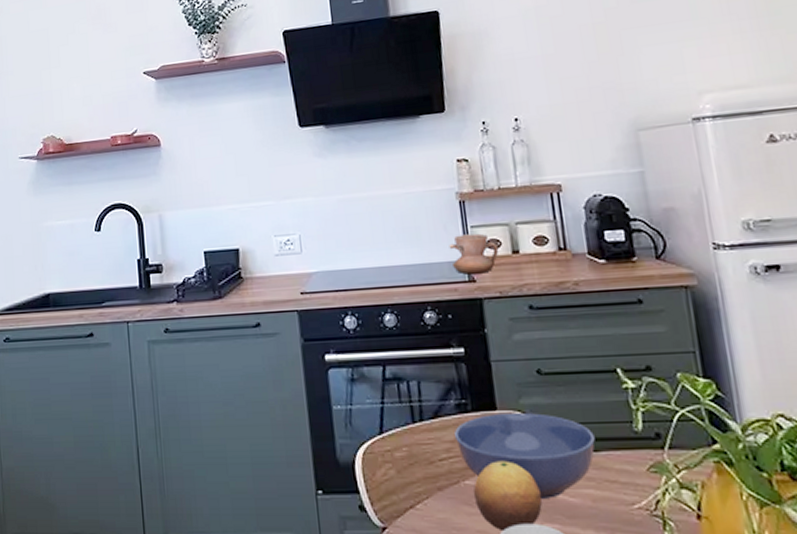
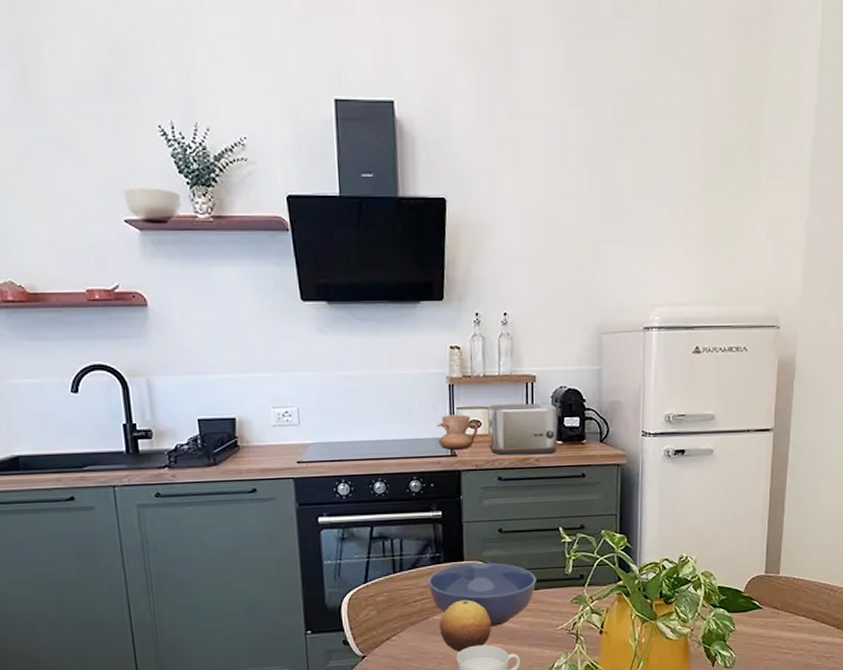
bowl: none [143,41,190,73] -> present [123,188,181,225]
toaster: none [509,215,600,280] -> present [489,403,561,456]

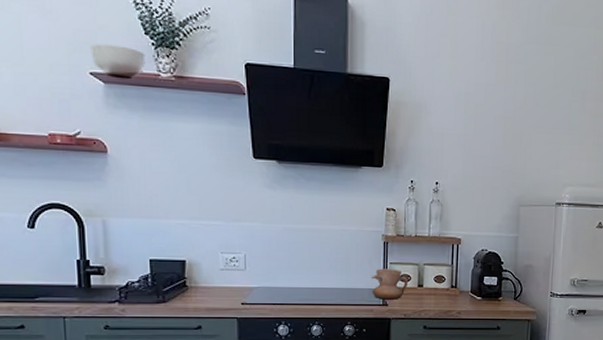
toaster: present [489,403,561,456] -> none [417,262,482,308]

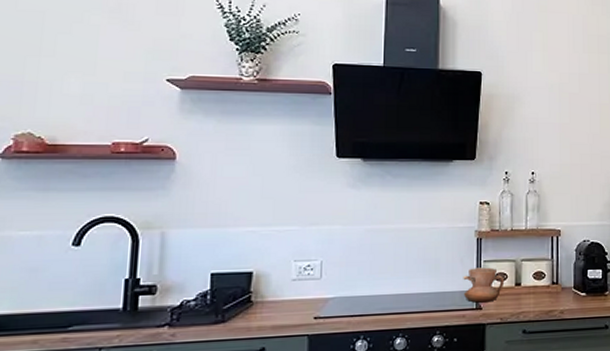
bowl: present [90,44,145,80] -> none [170,51,228,85]

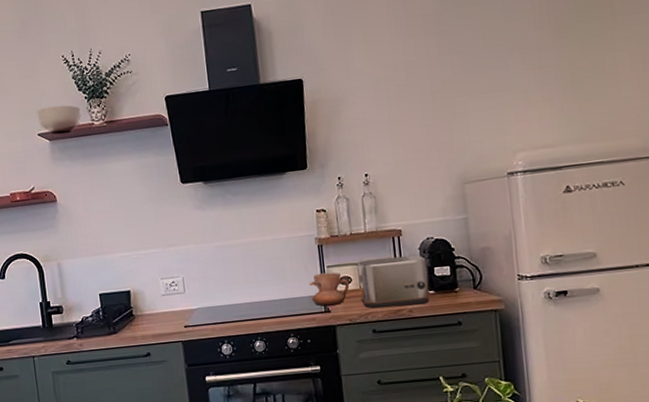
bowl: none [170,51,228,85] -> present [36,105,81,135]
toaster: none [514,256,585,309] -> present [358,255,431,309]

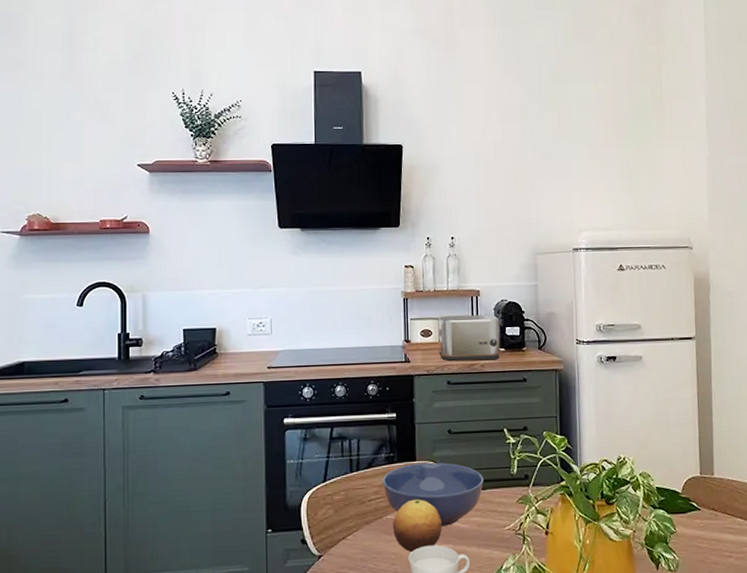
bowl: present [36,105,81,135] -> none [139,139,185,168]
ceramic jug: present [309,272,350,307] -> none [392,324,430,356]

